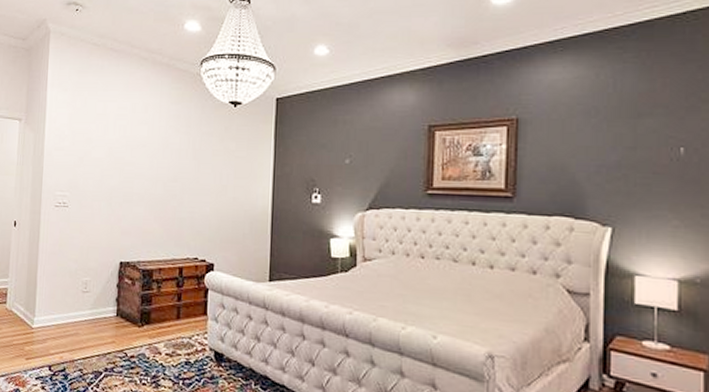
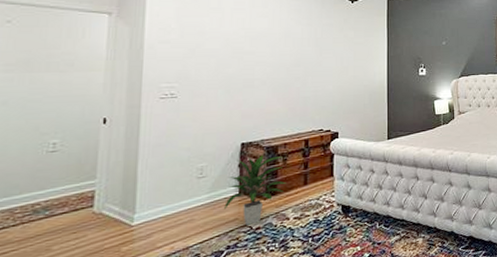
indoor plant: none [104,277,160,352] -> present [224,155,286,225]

